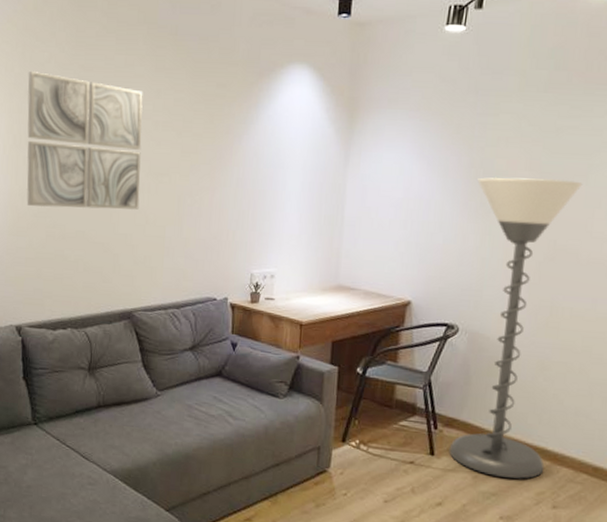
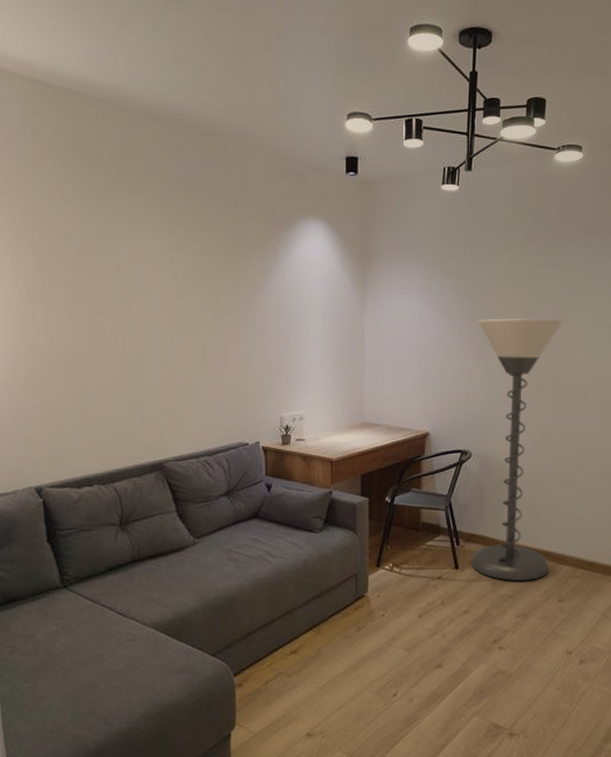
wall art: present [26,70,143,210] -> none [31,222,163,363]

